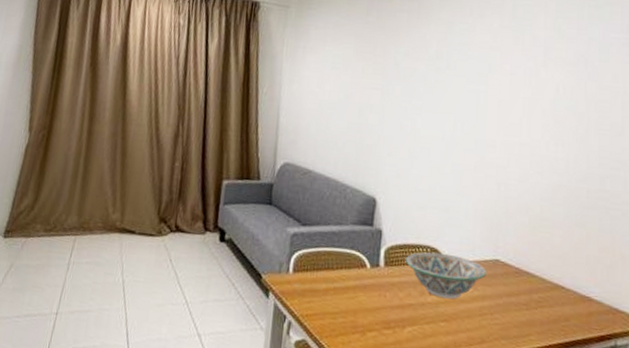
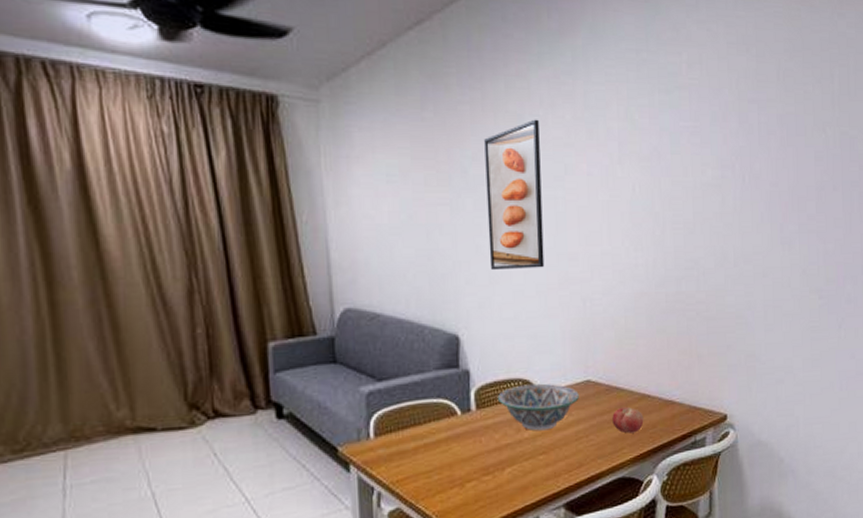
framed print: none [411,26,468,151] -> present [484,119,545,271]
fruit: none [520,292,556,322] -> present [612,406,644,434]

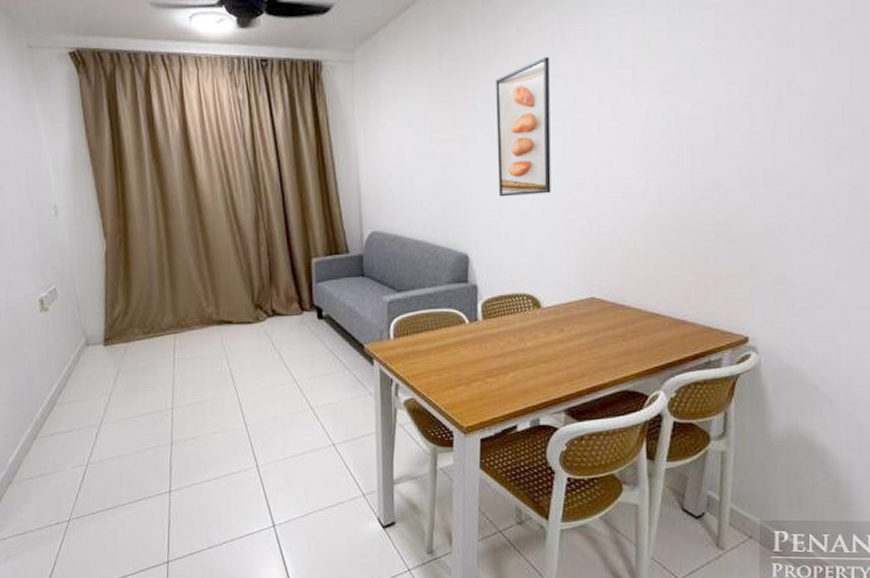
decorative bowl: present [497,383,579,431] -> none [502,299,583,342]
fruit: present [612,406,644,434] -> none [617,324,651,349]

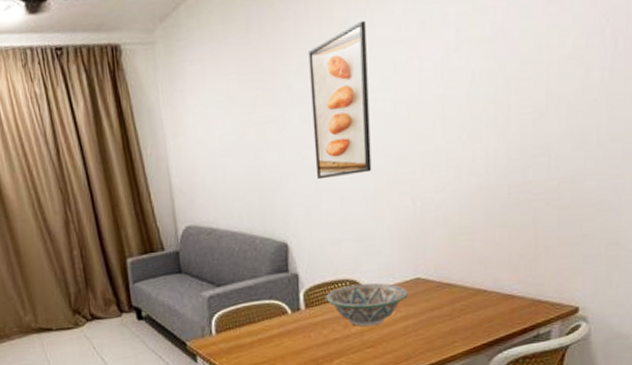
decorative bowl: none [502,299,583,342] -> present [325,282,408,327]

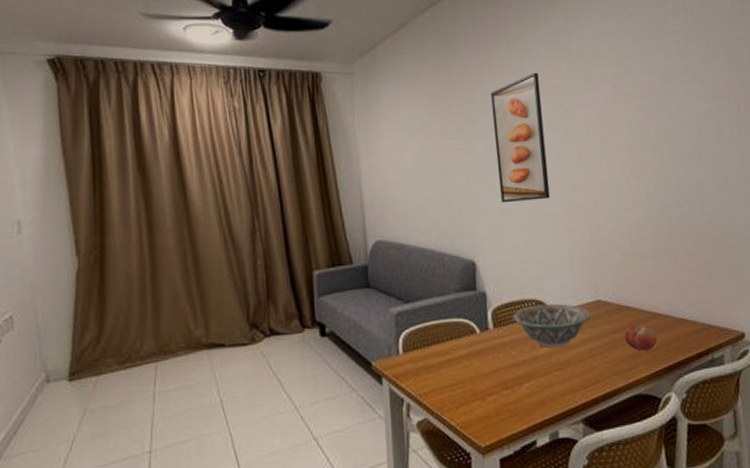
fruit: none [443,302,479,328] -> present [625,325,658,351]

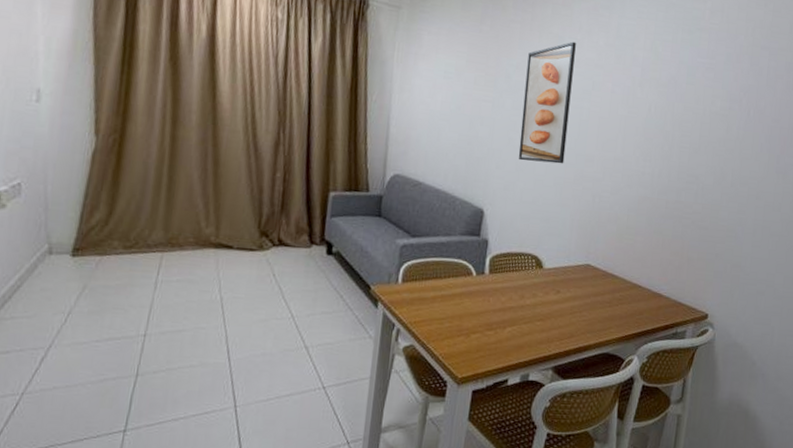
decorative bowl: present [512,303,591,348] -> none [508,259,579,301]
fruit: present [625,325,658,351] -> none [604,292,633,316]

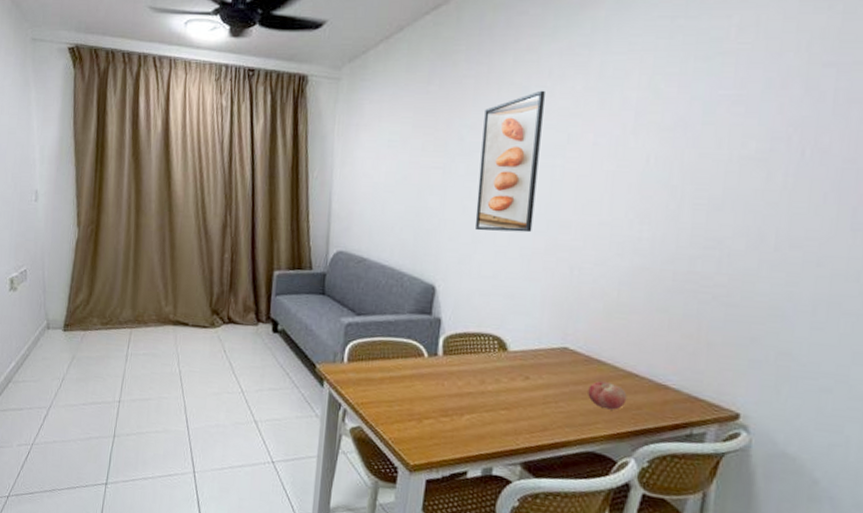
fruit: none [604,292,633,316] -> present [588,380,627,410]

